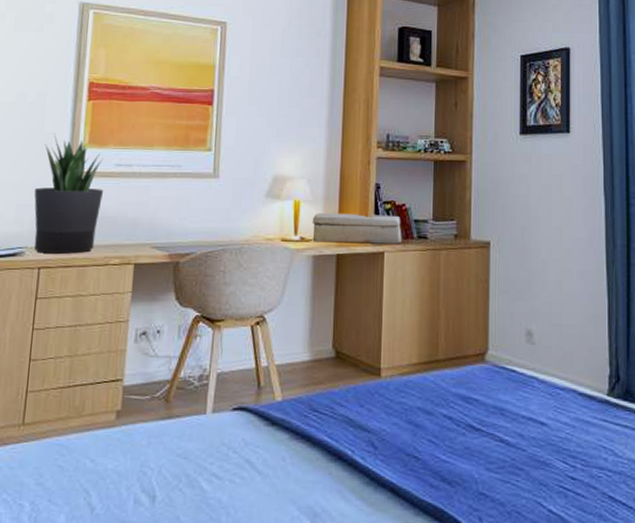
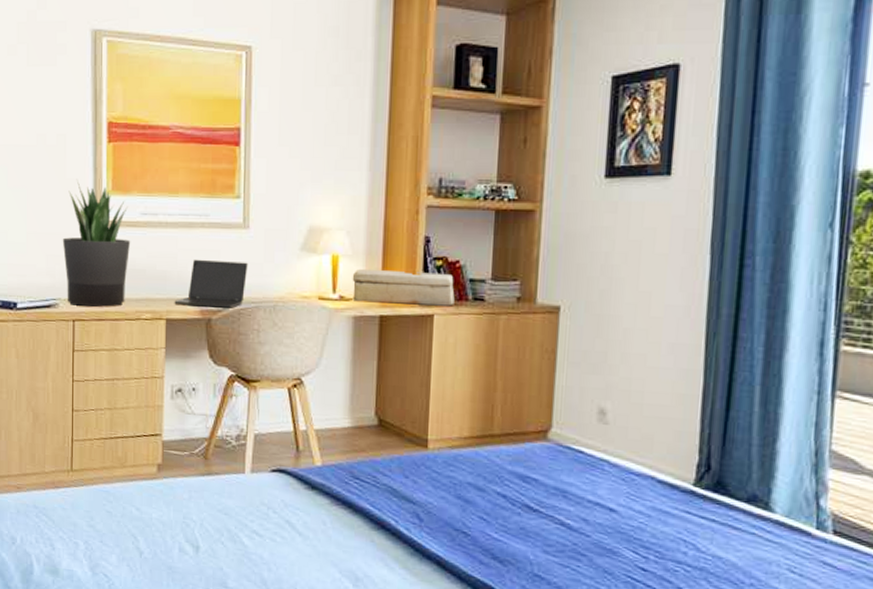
laptop: none [143,206,217,252] -> present [174,259,248,308]

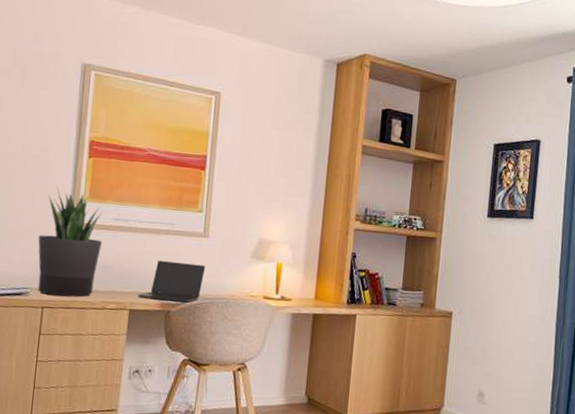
decorative box: present [352,268,455,306] -> none [292,275,374,309]

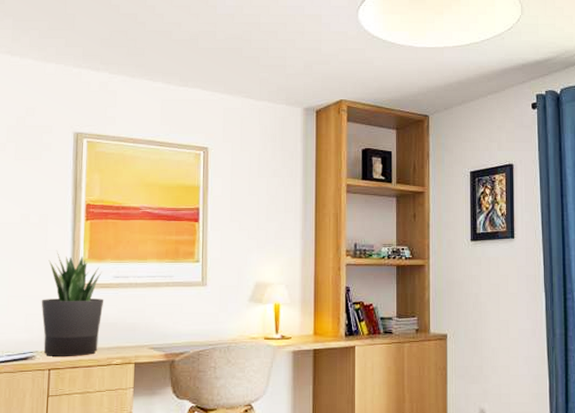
laptop: present [138,260,206,303] -> none [142,312,206,351]

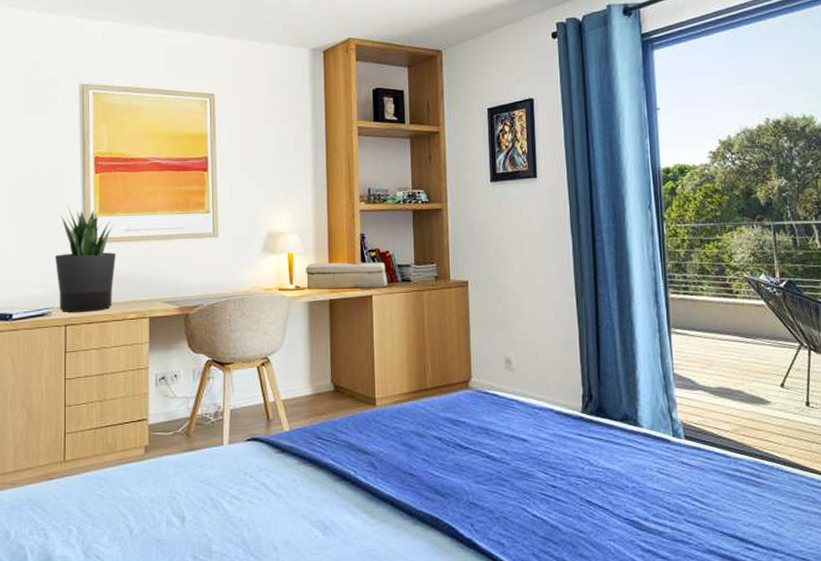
decorative box: none [291,313,370,340] -> present [305,262,388,290]

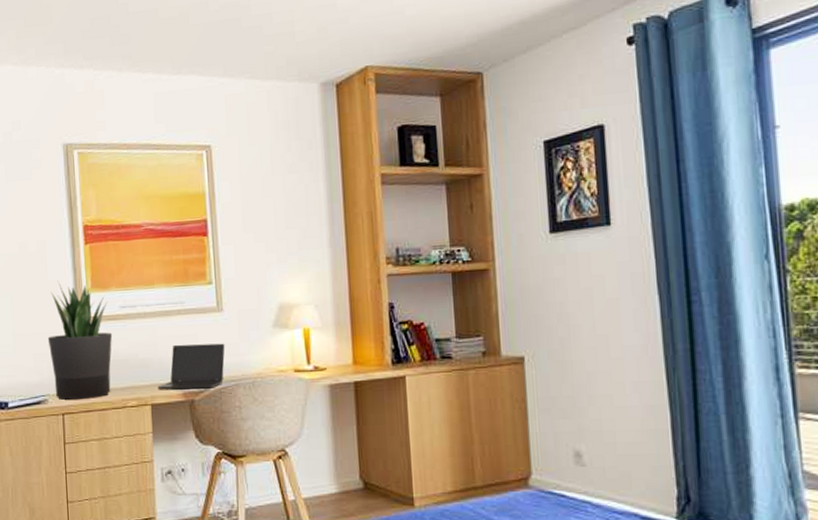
laptop: none [156,264,219,305] -> present [158,343,225,390]
decorative box: present [305,262,388,290] -> none [324,335,424,371]

